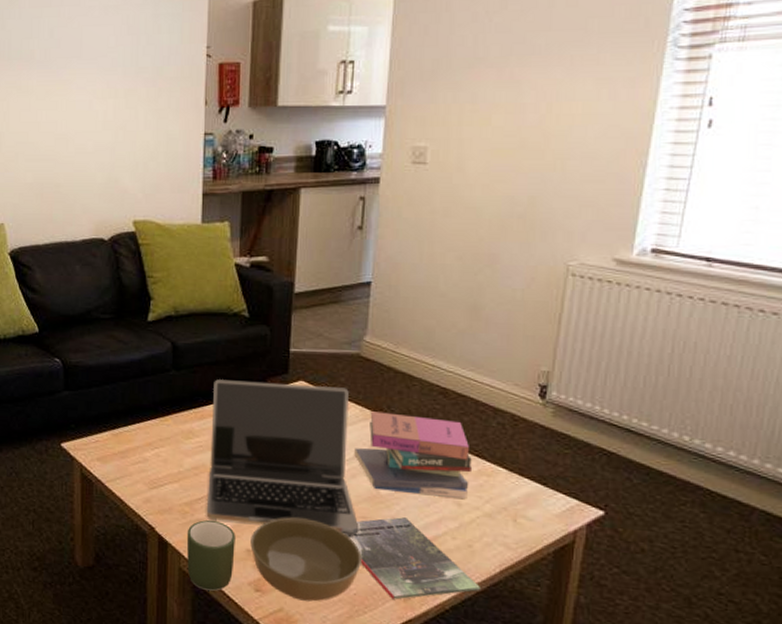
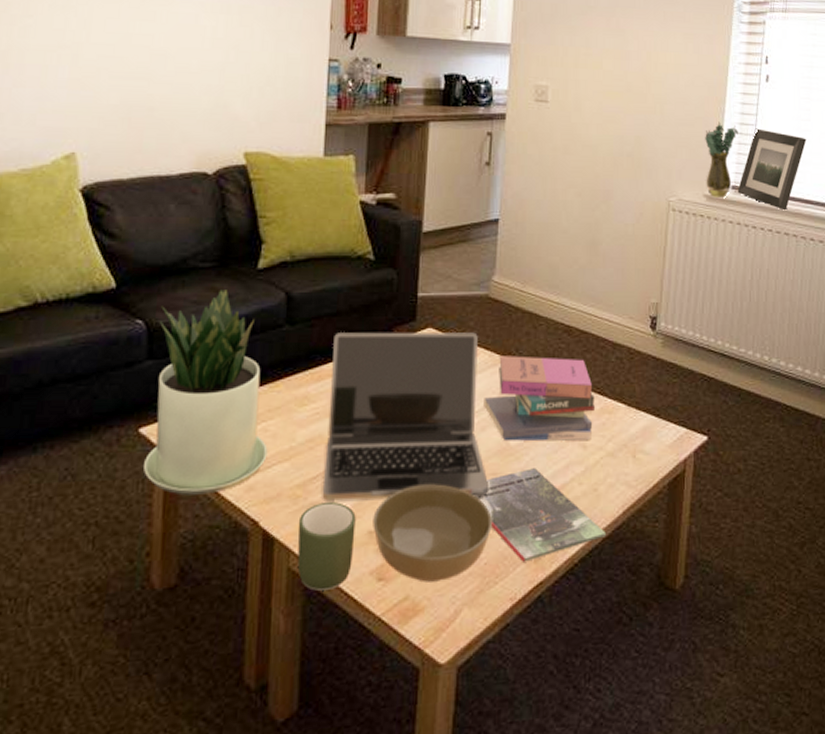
planter: none [65,337,160,501] -> present [142,290,268,495]
vase: none [617,177,664,262] -> present [705,121,738,198]
picture frame: none [658,183,763,277] -> present [737,128,807,211]

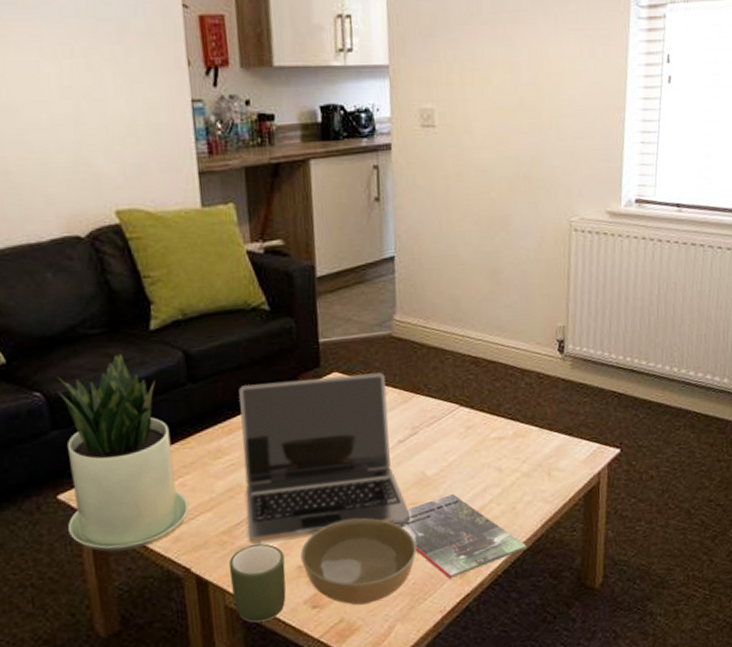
books: present [484,356,596,442] -> none [397,388,509,473]
vase: present [705,121,738,198] -> none [605,132,640,213]
picture frame: present [737,128,807,211] -> none [641,135,713,221]

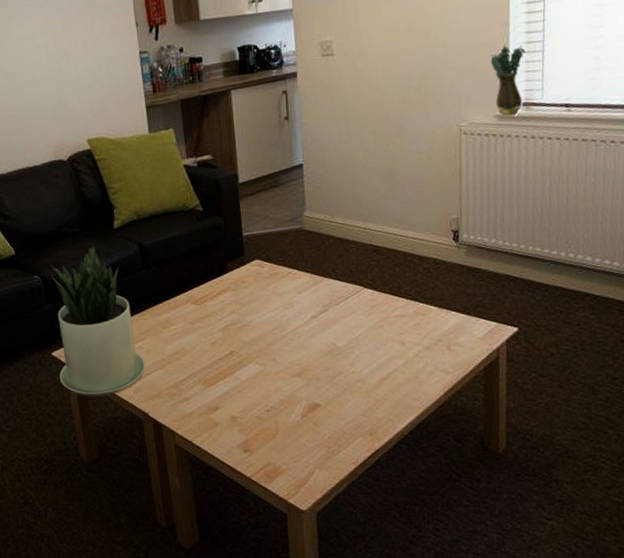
mug: present [228,543,286,623] -> none [177,397,223,460]
laptop: present [239,372,411,544] -> none [181,259,325,396]
bowl: present [300,517,416,606] -> none [233,379,331,452]
magazine: present [392,494,527,579] -> none [309,363,431,435]
vase: none [605,132,640,213] -> present [491,44,526,117]

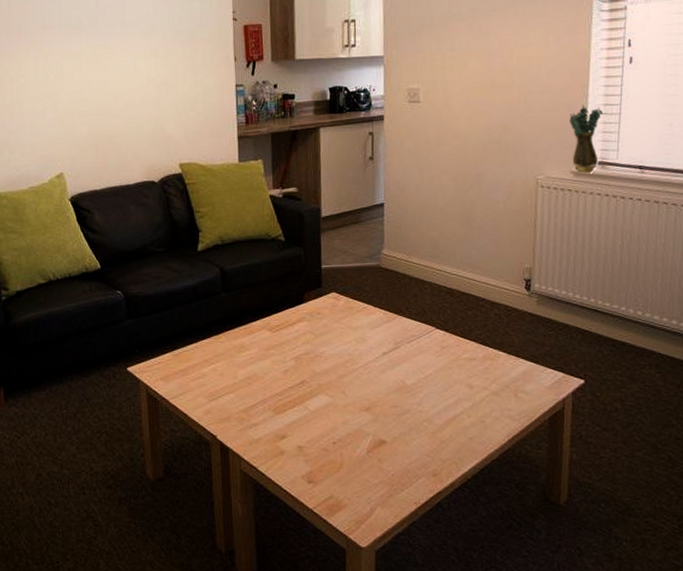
planter: present [50,247,146,397] -> none [132,267,218,415]

